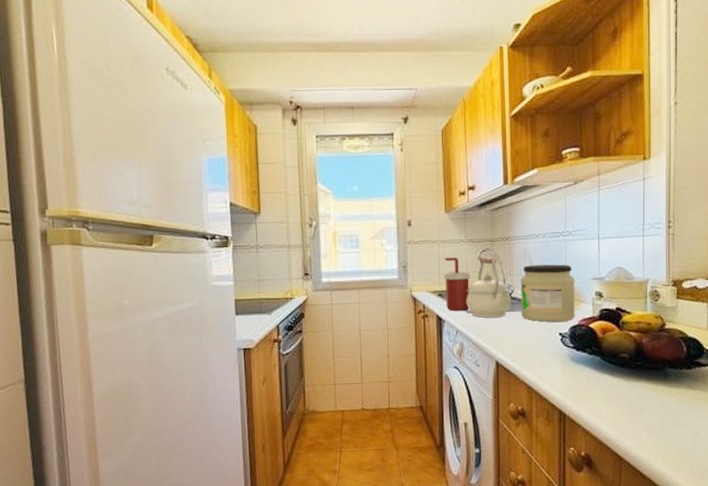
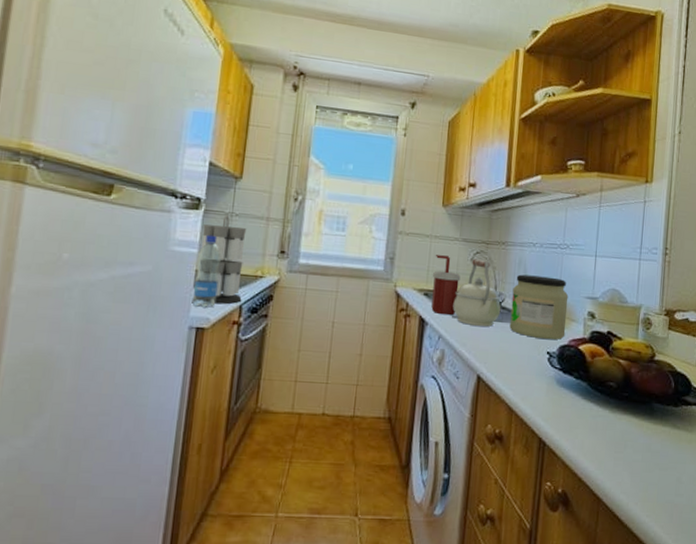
bottle: none [233,267,257,332] -> present [192,234,221,309]
spice rack: none [234,247,278,327] -> present [202,214,247,304]

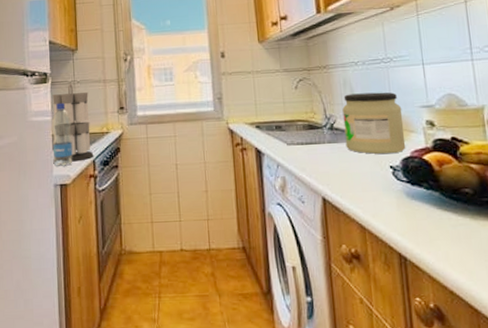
soap dispenser: present [431,255,461,315] -> none [260,88,289,143]
kettle: present [453,258,501,327] -> none [285,86,335,151]

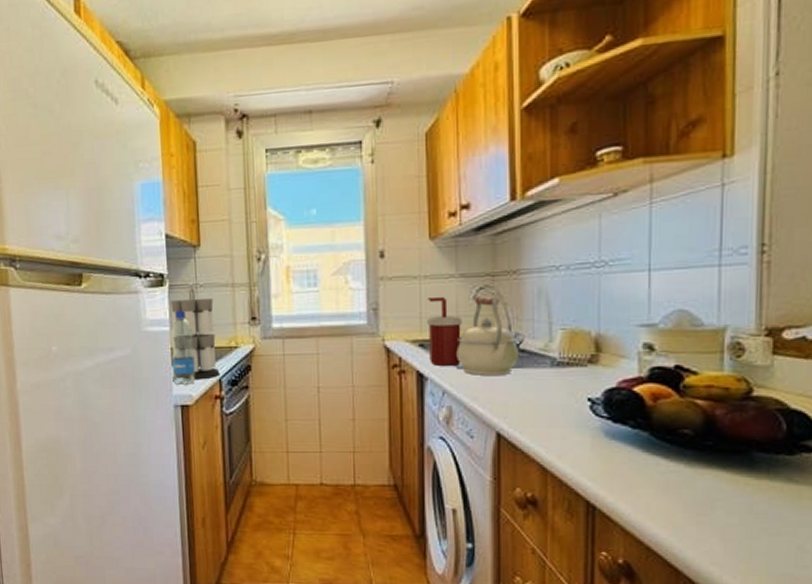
soap dispenser: none [260,88,289,143] -> present [427,297,462,366]
kettle: none [285,86,335,151] -> present [456,295,520,376]
jar: present [342,92,406,154] -> none [533,305,613,384]

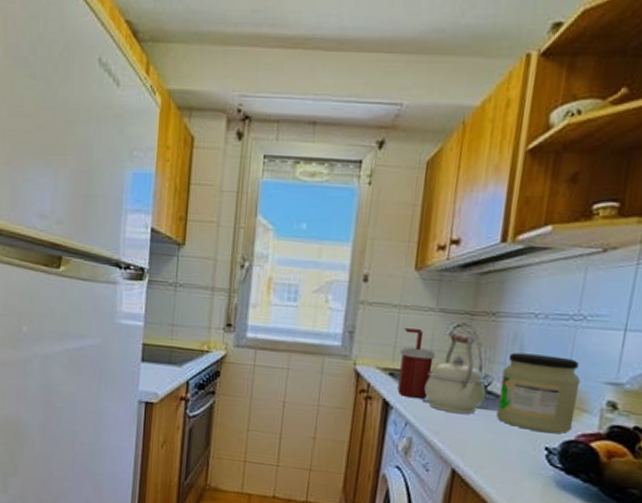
spice rack: present [170,287,220,380] -> none [147,285,191,380]
bottle: present [170,310,196,386] -> none [140,306,167,383]
jar: none [533,305,613,384] -> present [496,352,581,434]

